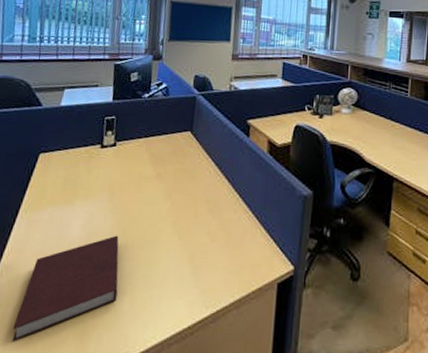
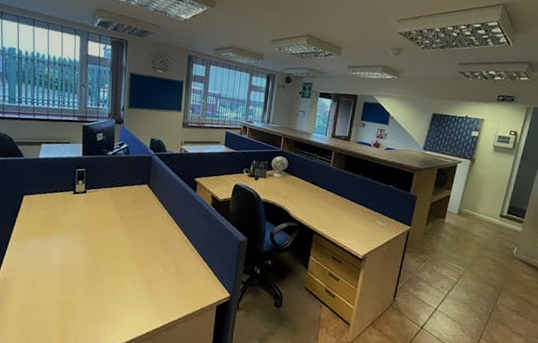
notebook: present [12,235,119,341] -> none [10,262,91,335]

